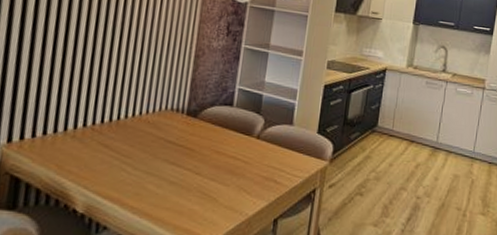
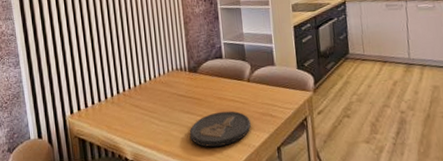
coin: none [168,168,249,211] -> present [189,111,251,148]

